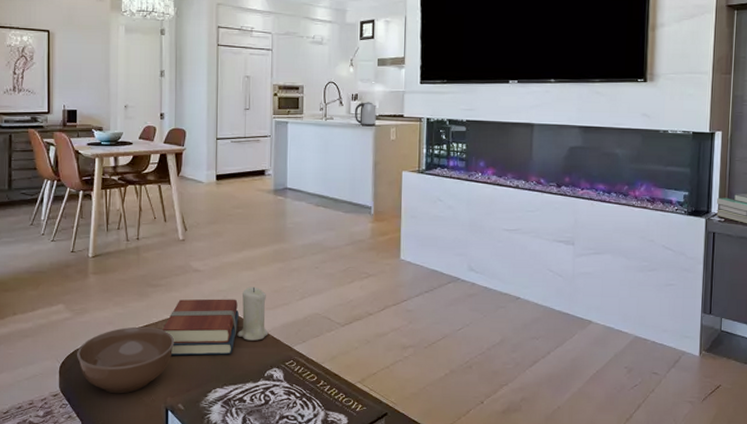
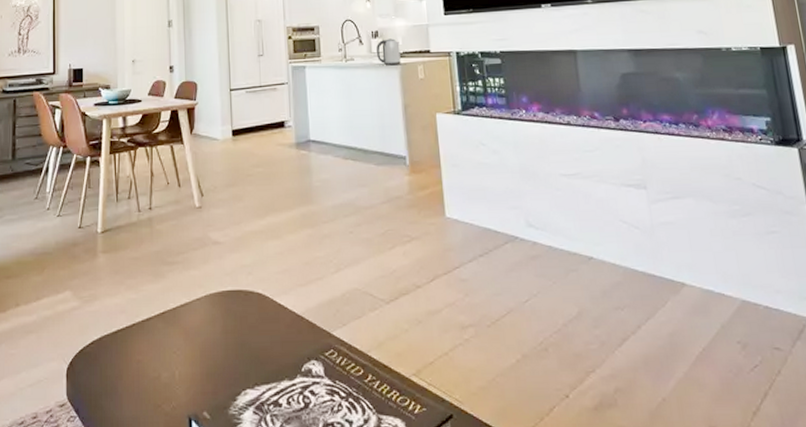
bowl: present [77,326,175,394] -> none [86,314,196,401]
books: present [162,299,239,356] -> none [181,275,267,349]
candle: present [237,286,269,341] -> none [266,259,303,326]

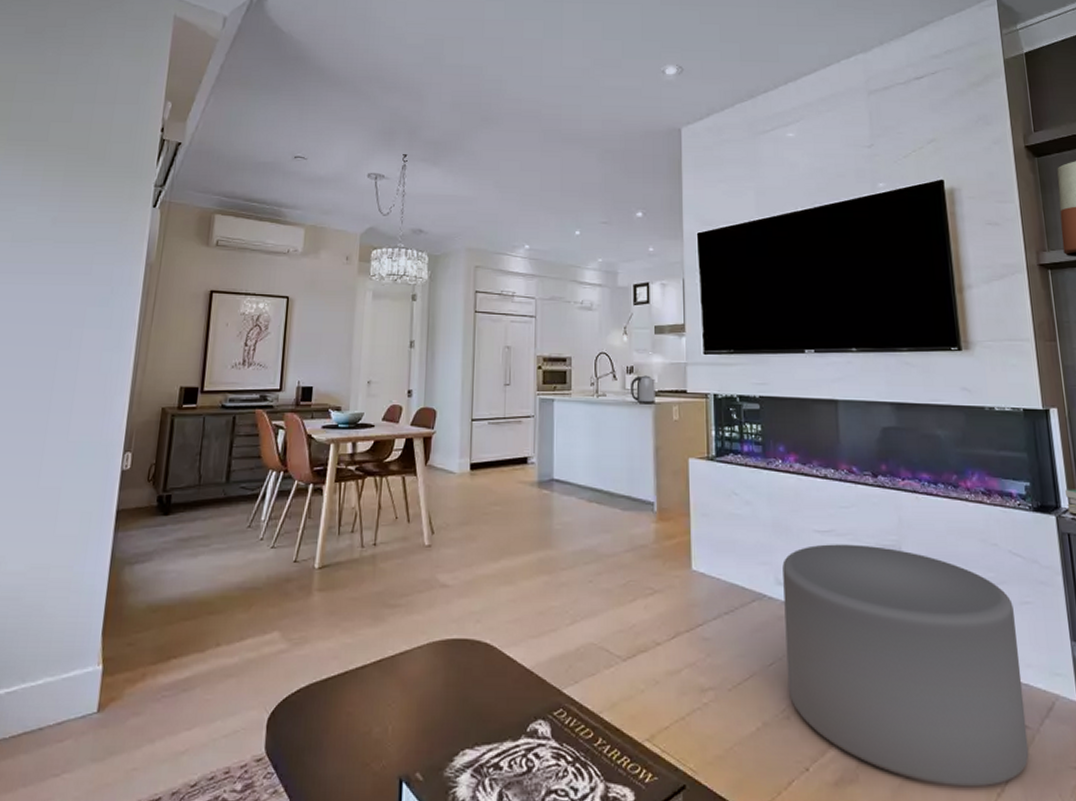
pouf: none [532,185,783,408] -> present [782,544,1029,787]

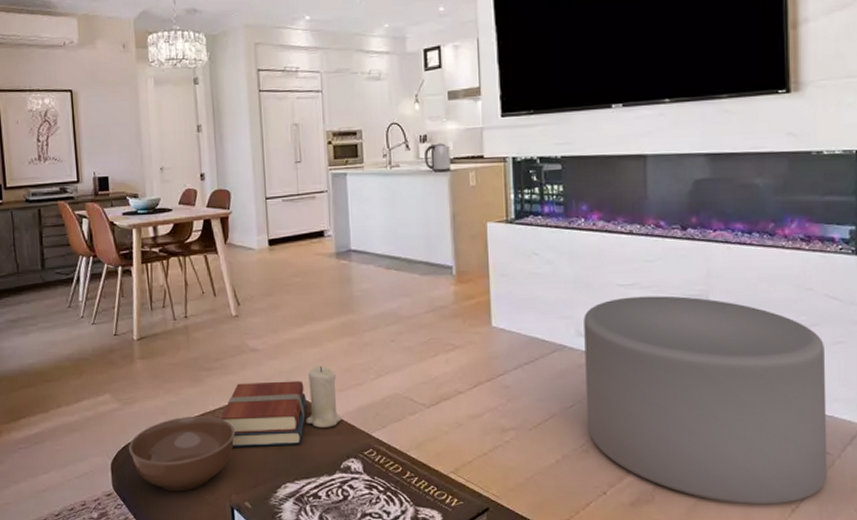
bowl: none [291,662,415,758] -> present [129,415,236,492]
books: none [399,623,495,703] -> present [220,381,306,447]
candle: none [493,607,532,681] -> present [306,365,342,428]

